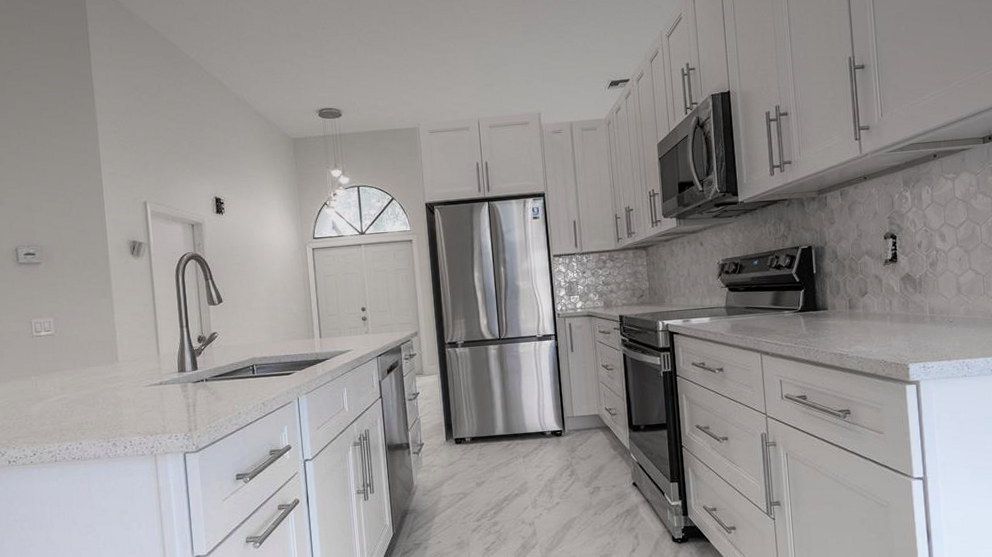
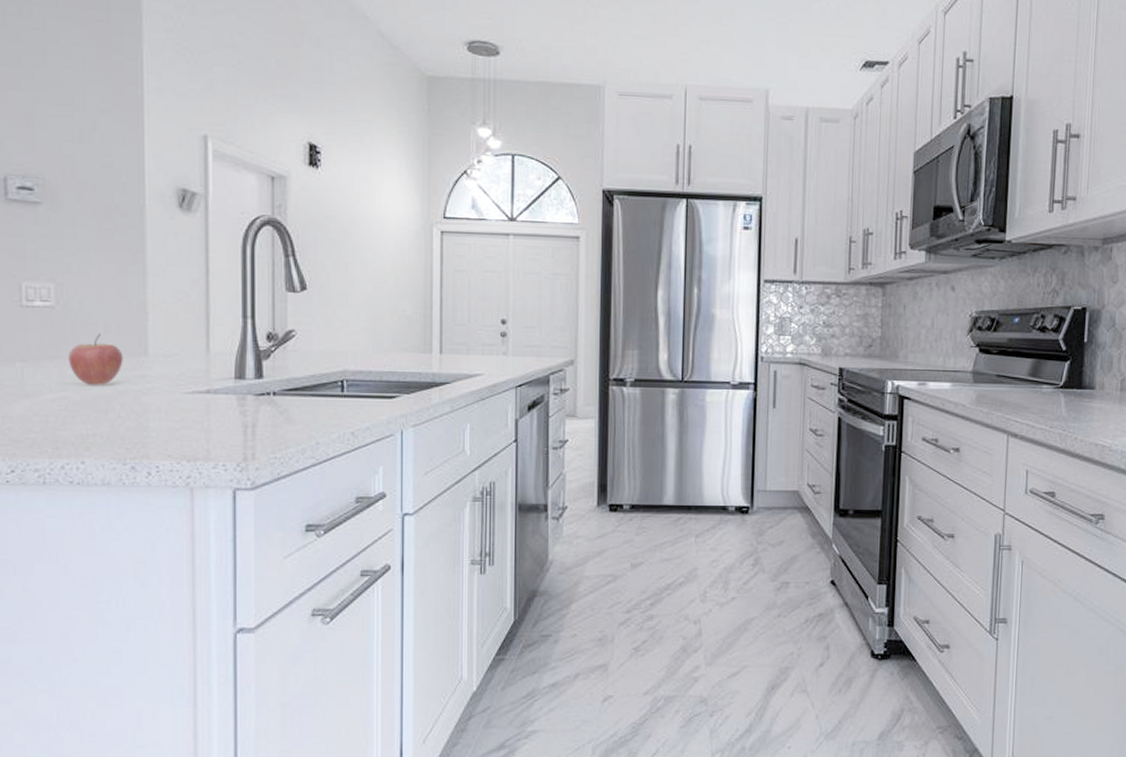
fruit: none [65,349,102,388] -> present [68,333,123,386]

